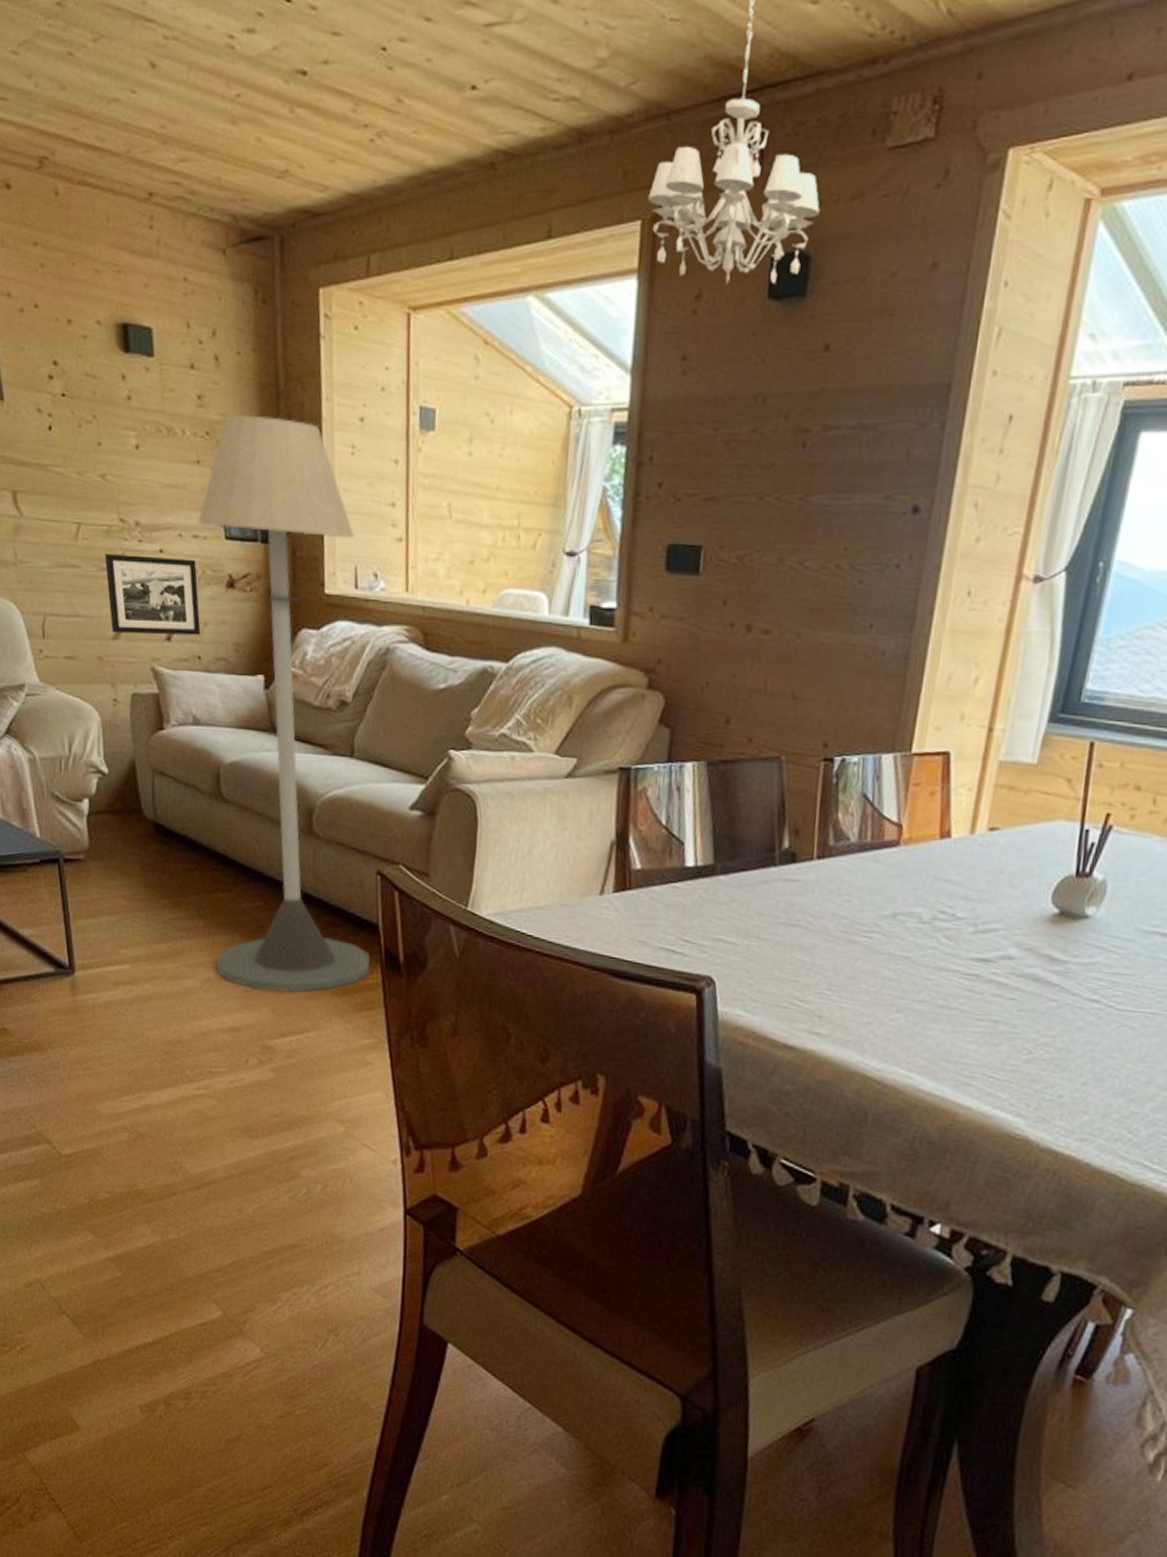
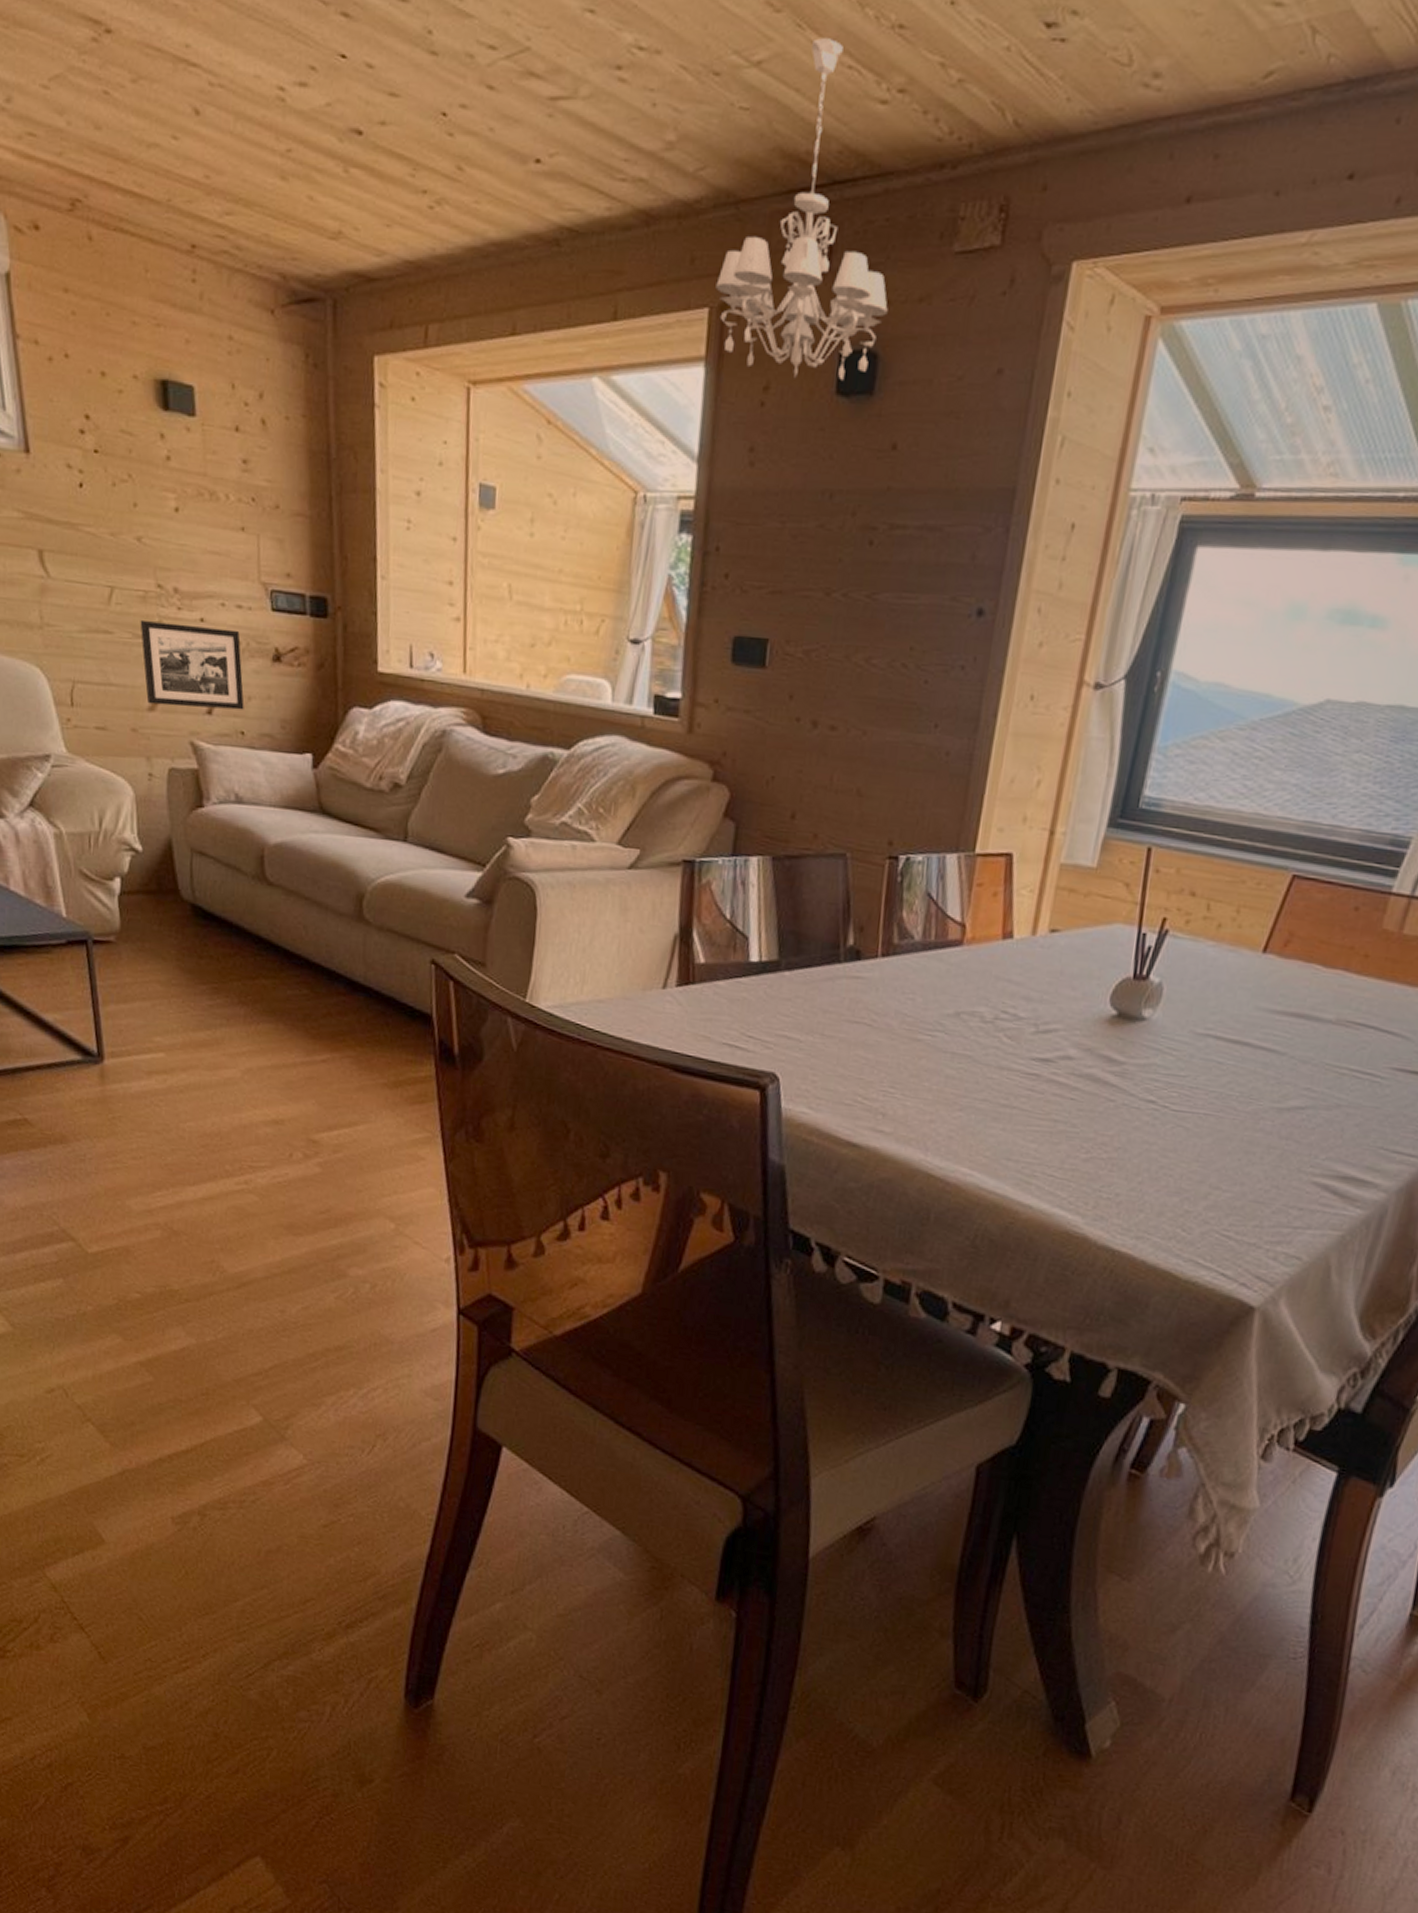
floor lamp: present [197,415,371,993] -> none [241,481,424,1085]

